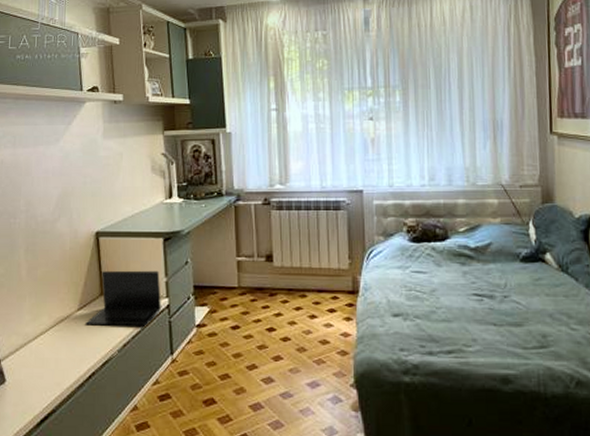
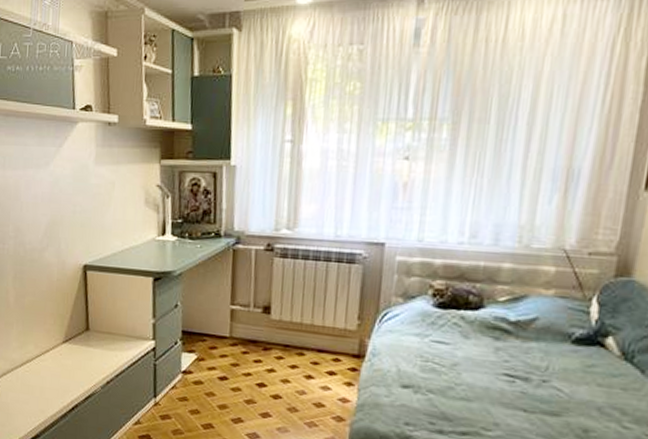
laptop: present [86,270,161,326] -> none [70,306,148,366]

